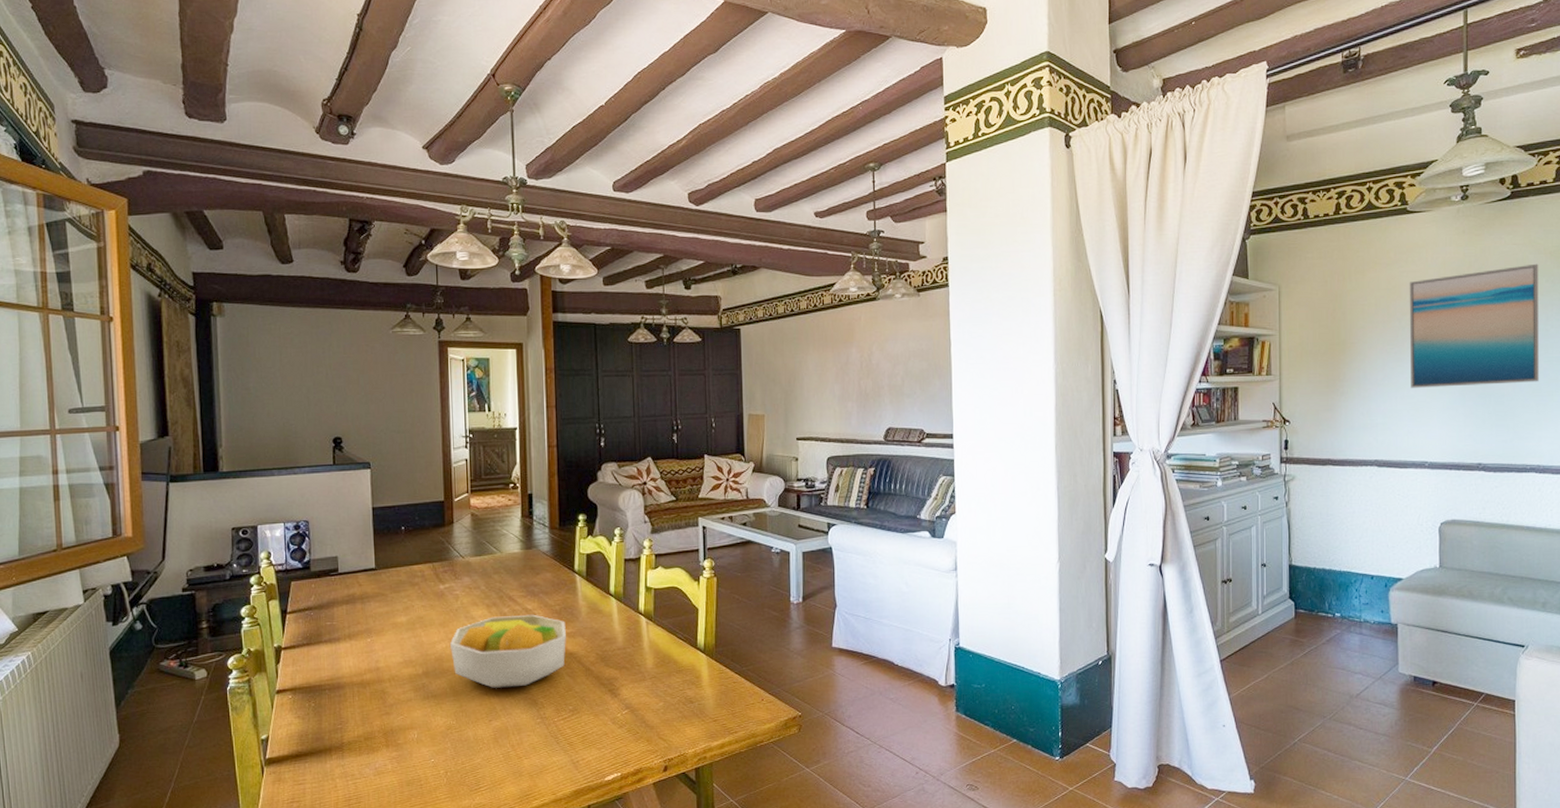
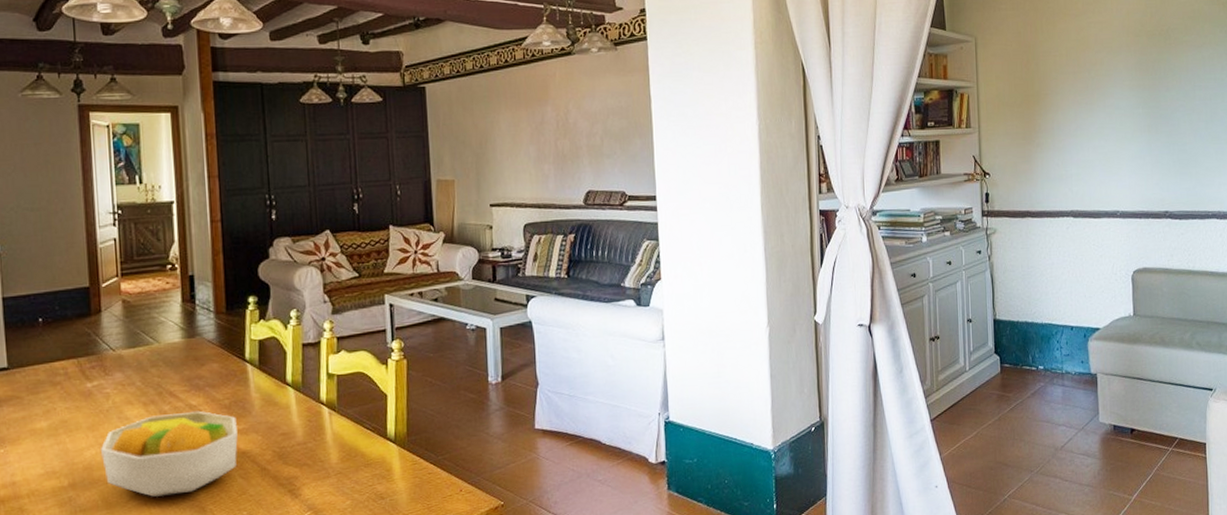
wall art: present [1409,263,1539,388] -> none [1096,14,1217,138]

